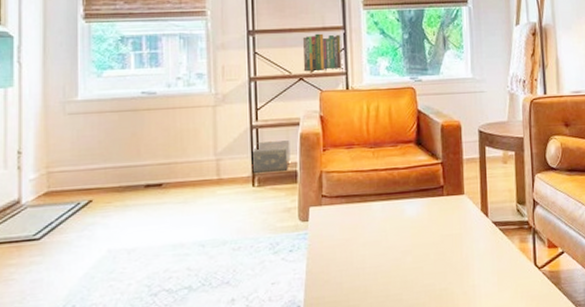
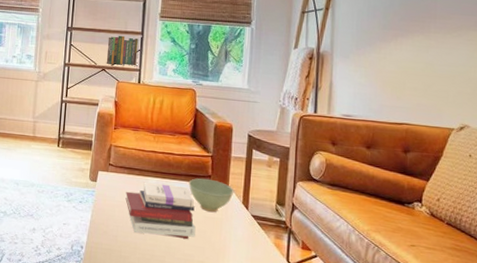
decorative box: present [253,140,291,173] -> none [59,114,89,139]
books: none [346,204,434,273] -> present [125,182,196,239]
bowl: none [419,190,471,229] -> present [188,178,235,213]

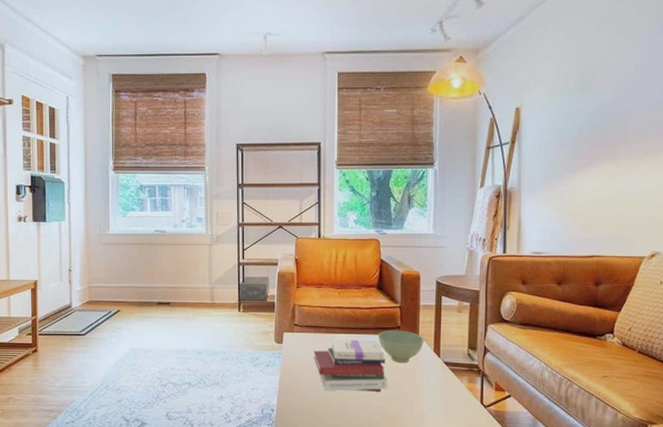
decorative box: none [59,114,89,139] -> present [240,277,270,301]
books: present [106,35,139,66] -> none [282,188,315,220]

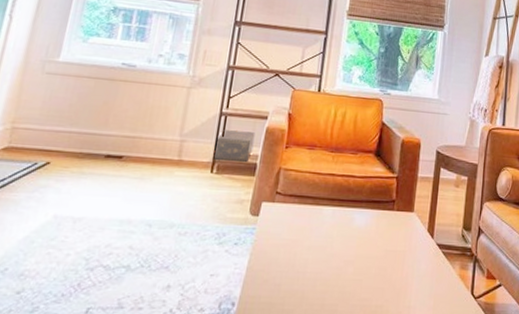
books: present [314,339,388,392] -> none [293,212,375,280]
bowl: present [377,330,425,363] -> none [369,204,420,245]

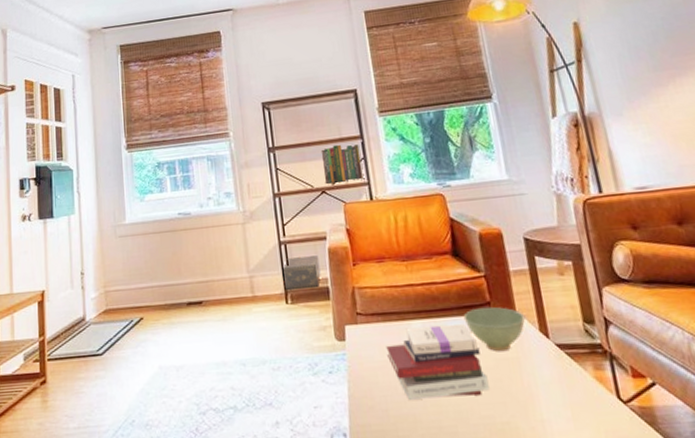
books: none [282,34,322,71] -> present [320,144,364,184]
books: none [293,212,375,280] -> present [386,323,490,400]
bowl: none [369,204,420,245] -> present [463,306,526,352]

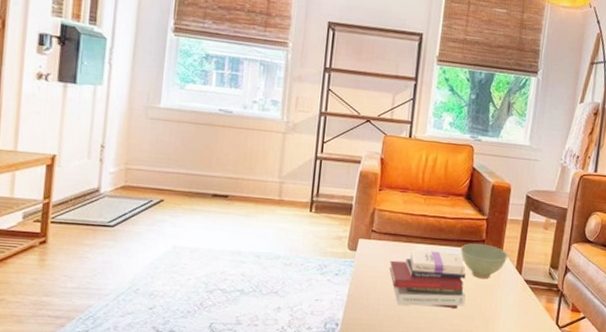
decorative box: present [283,256,321,290] -> none [312,173,350,202]
books: present [320,144,364,184] -> none [372,80,411,118]

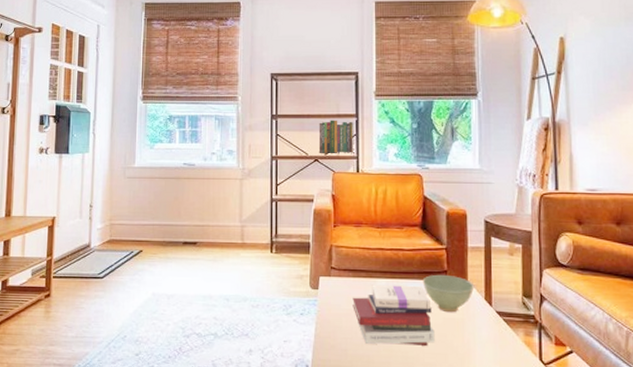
books: none [372,80,411,118] -> present [318,120,353,153]

